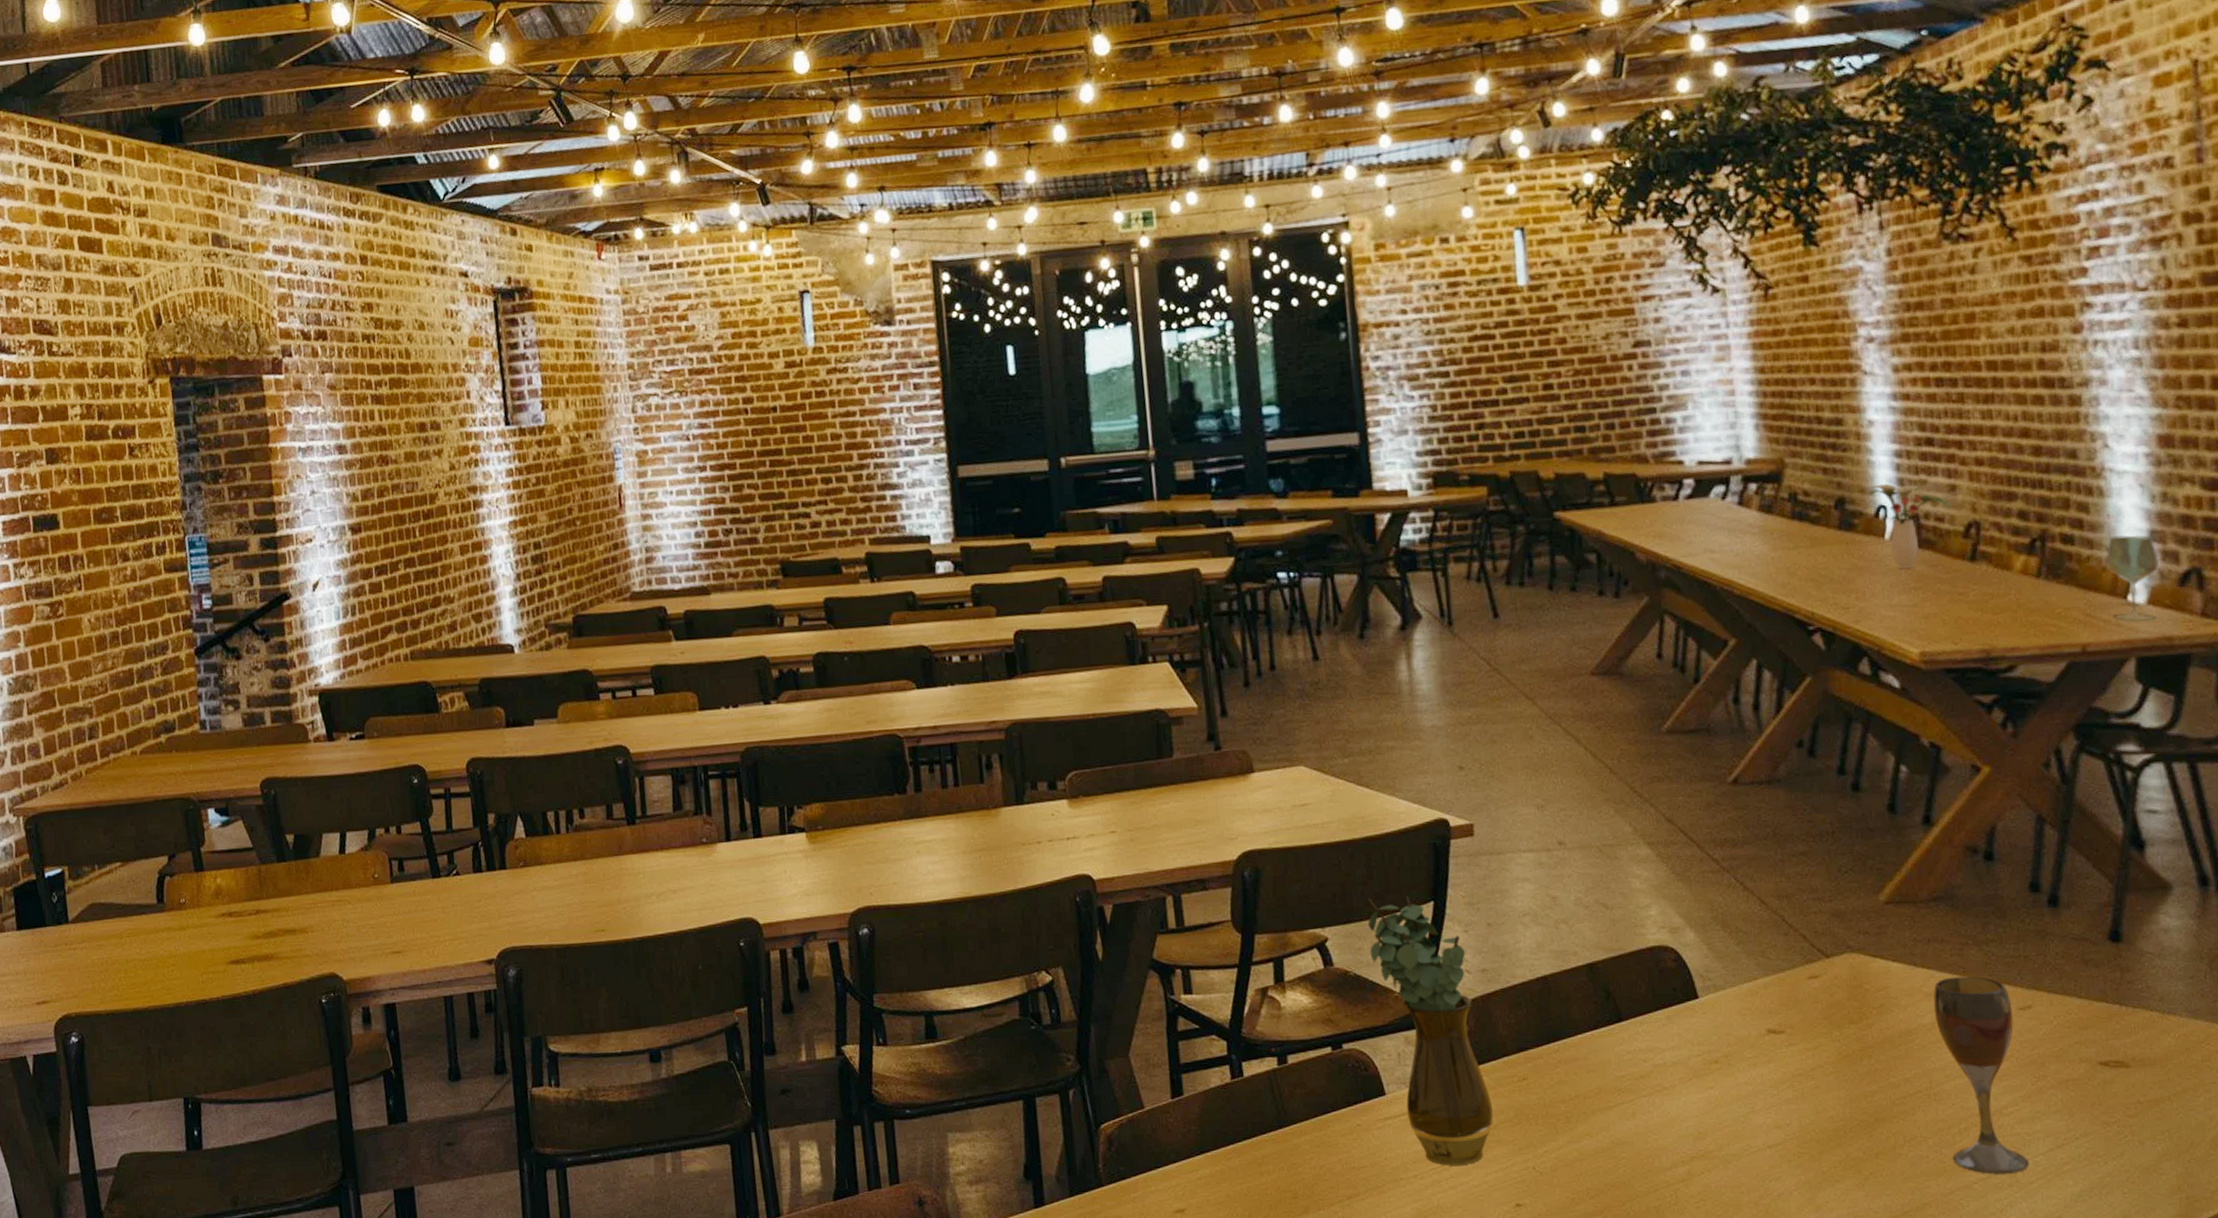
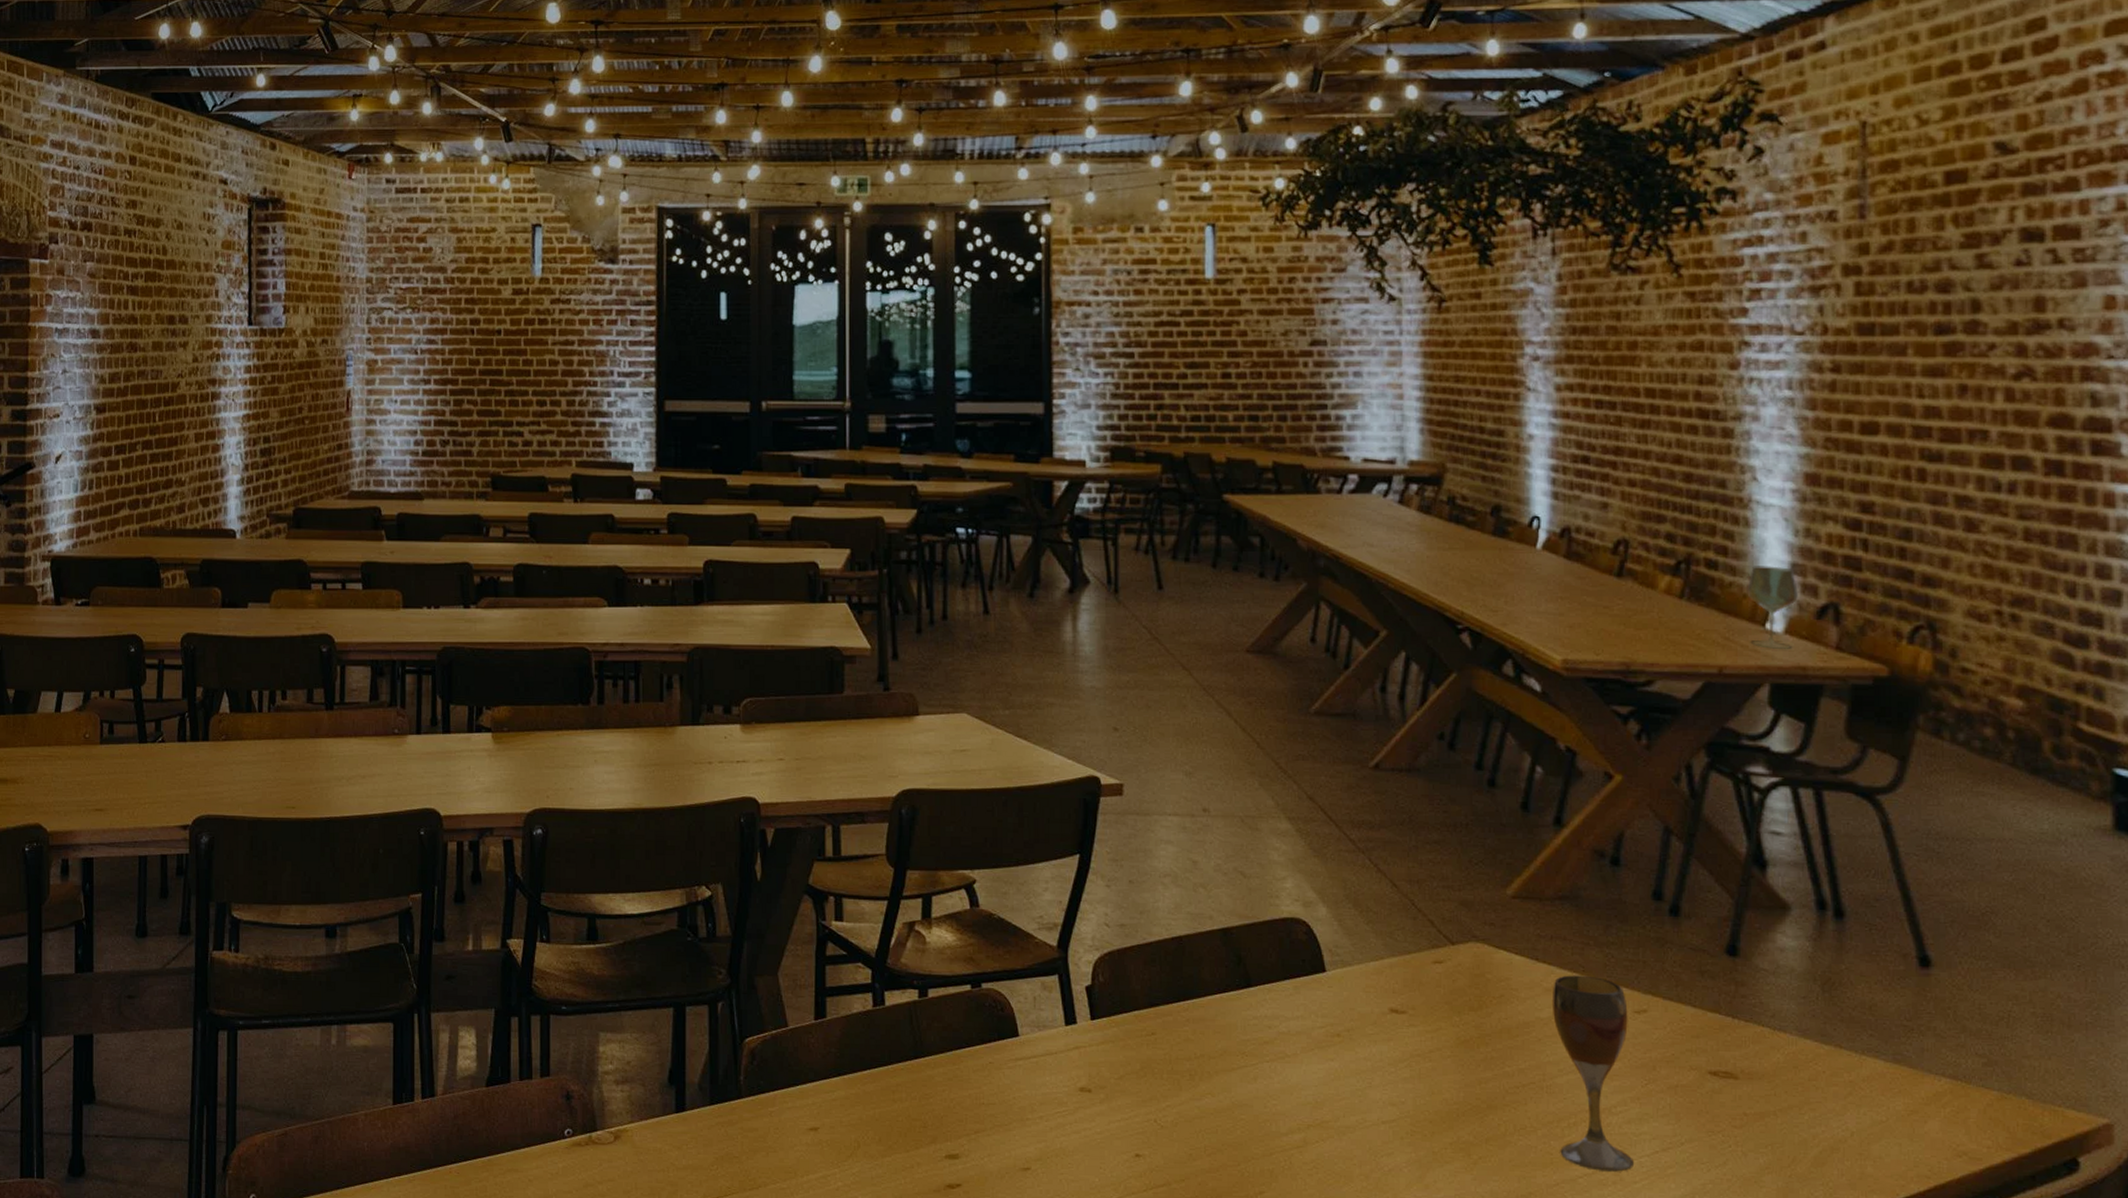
vase: present [1367,896,1494,1166] -> none [1015,846,1120,1111]
flower arrangement: present [1869,483,1951,570] -> none [1524,495,1602,579]

